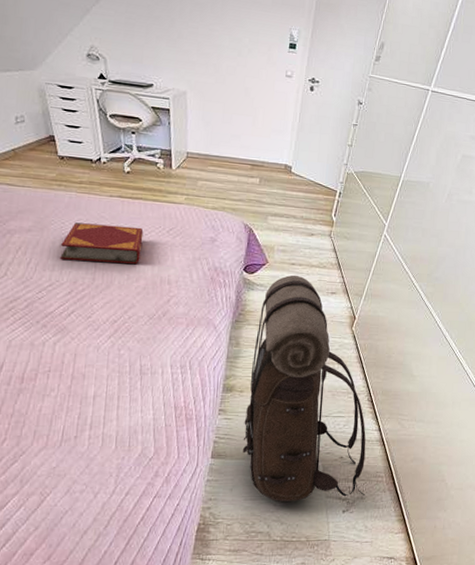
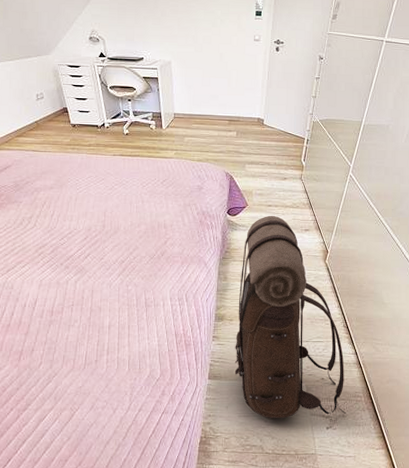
hardback book: present [60,222,144,264] -> none [76,179,142,212]

